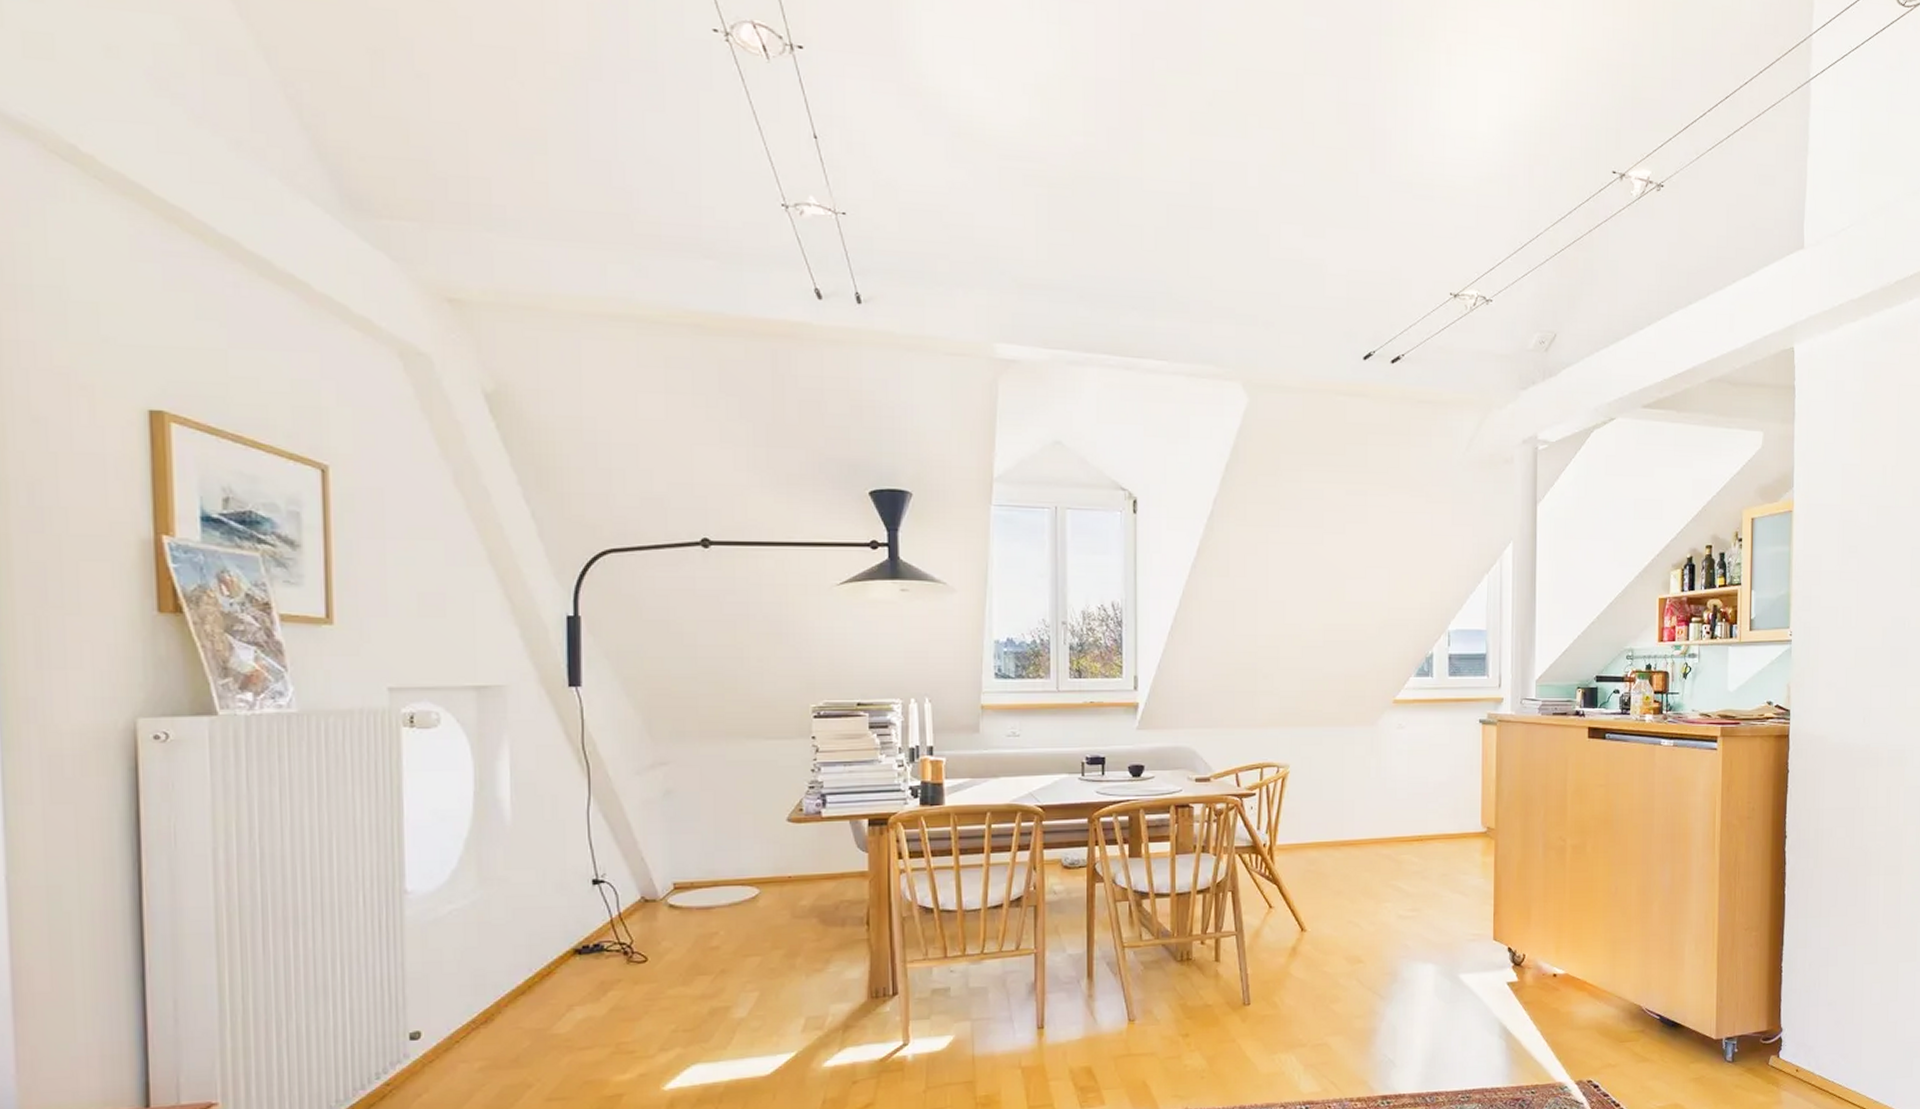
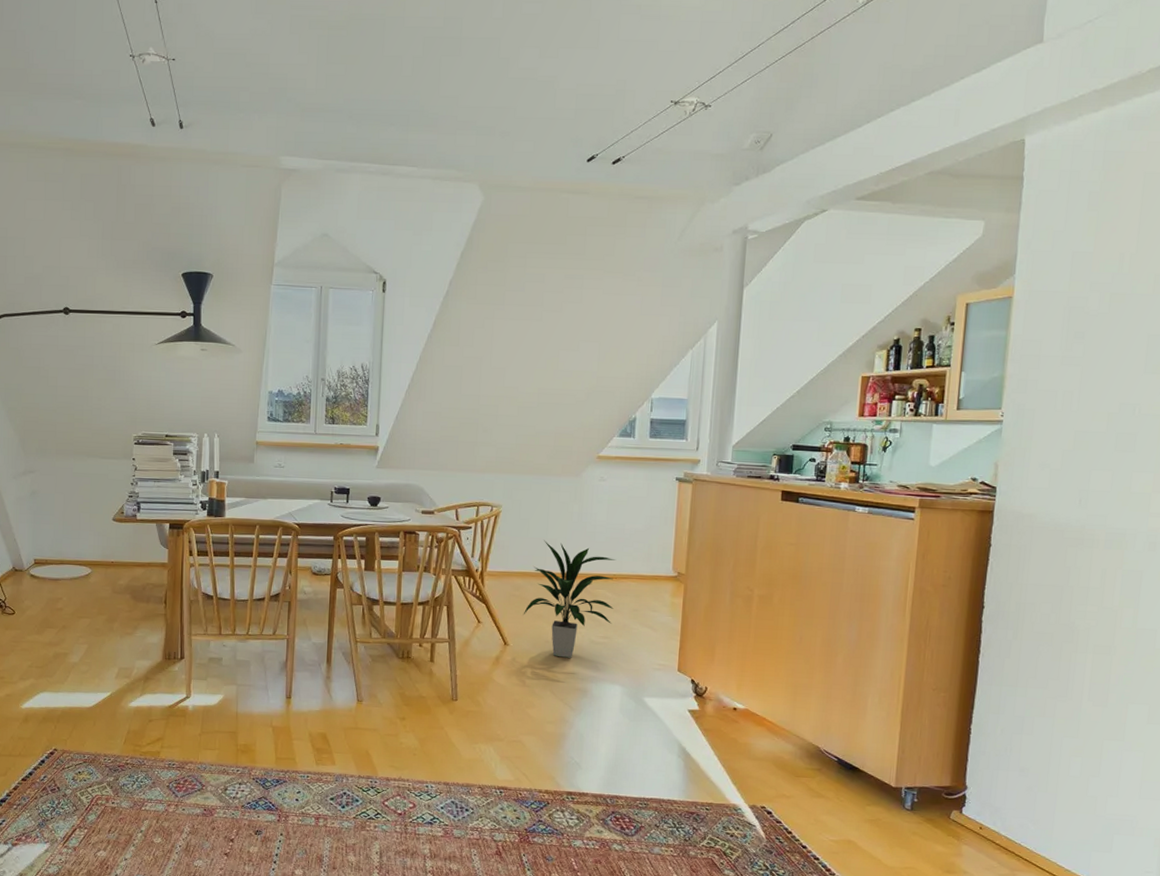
indoor plant: none [1320,803,1421,939] -> present [523,540,616,658]

